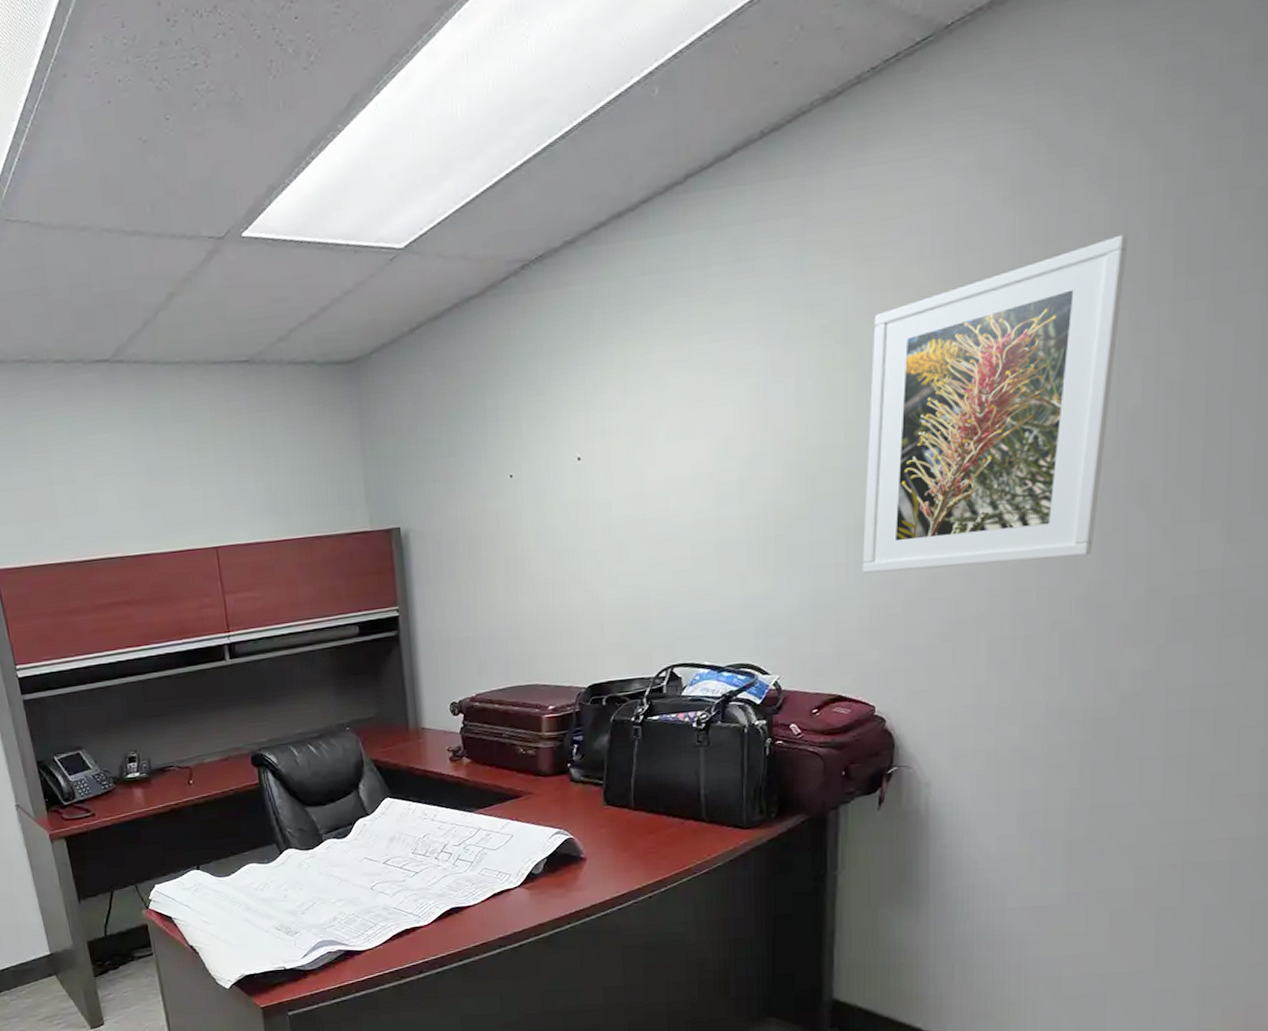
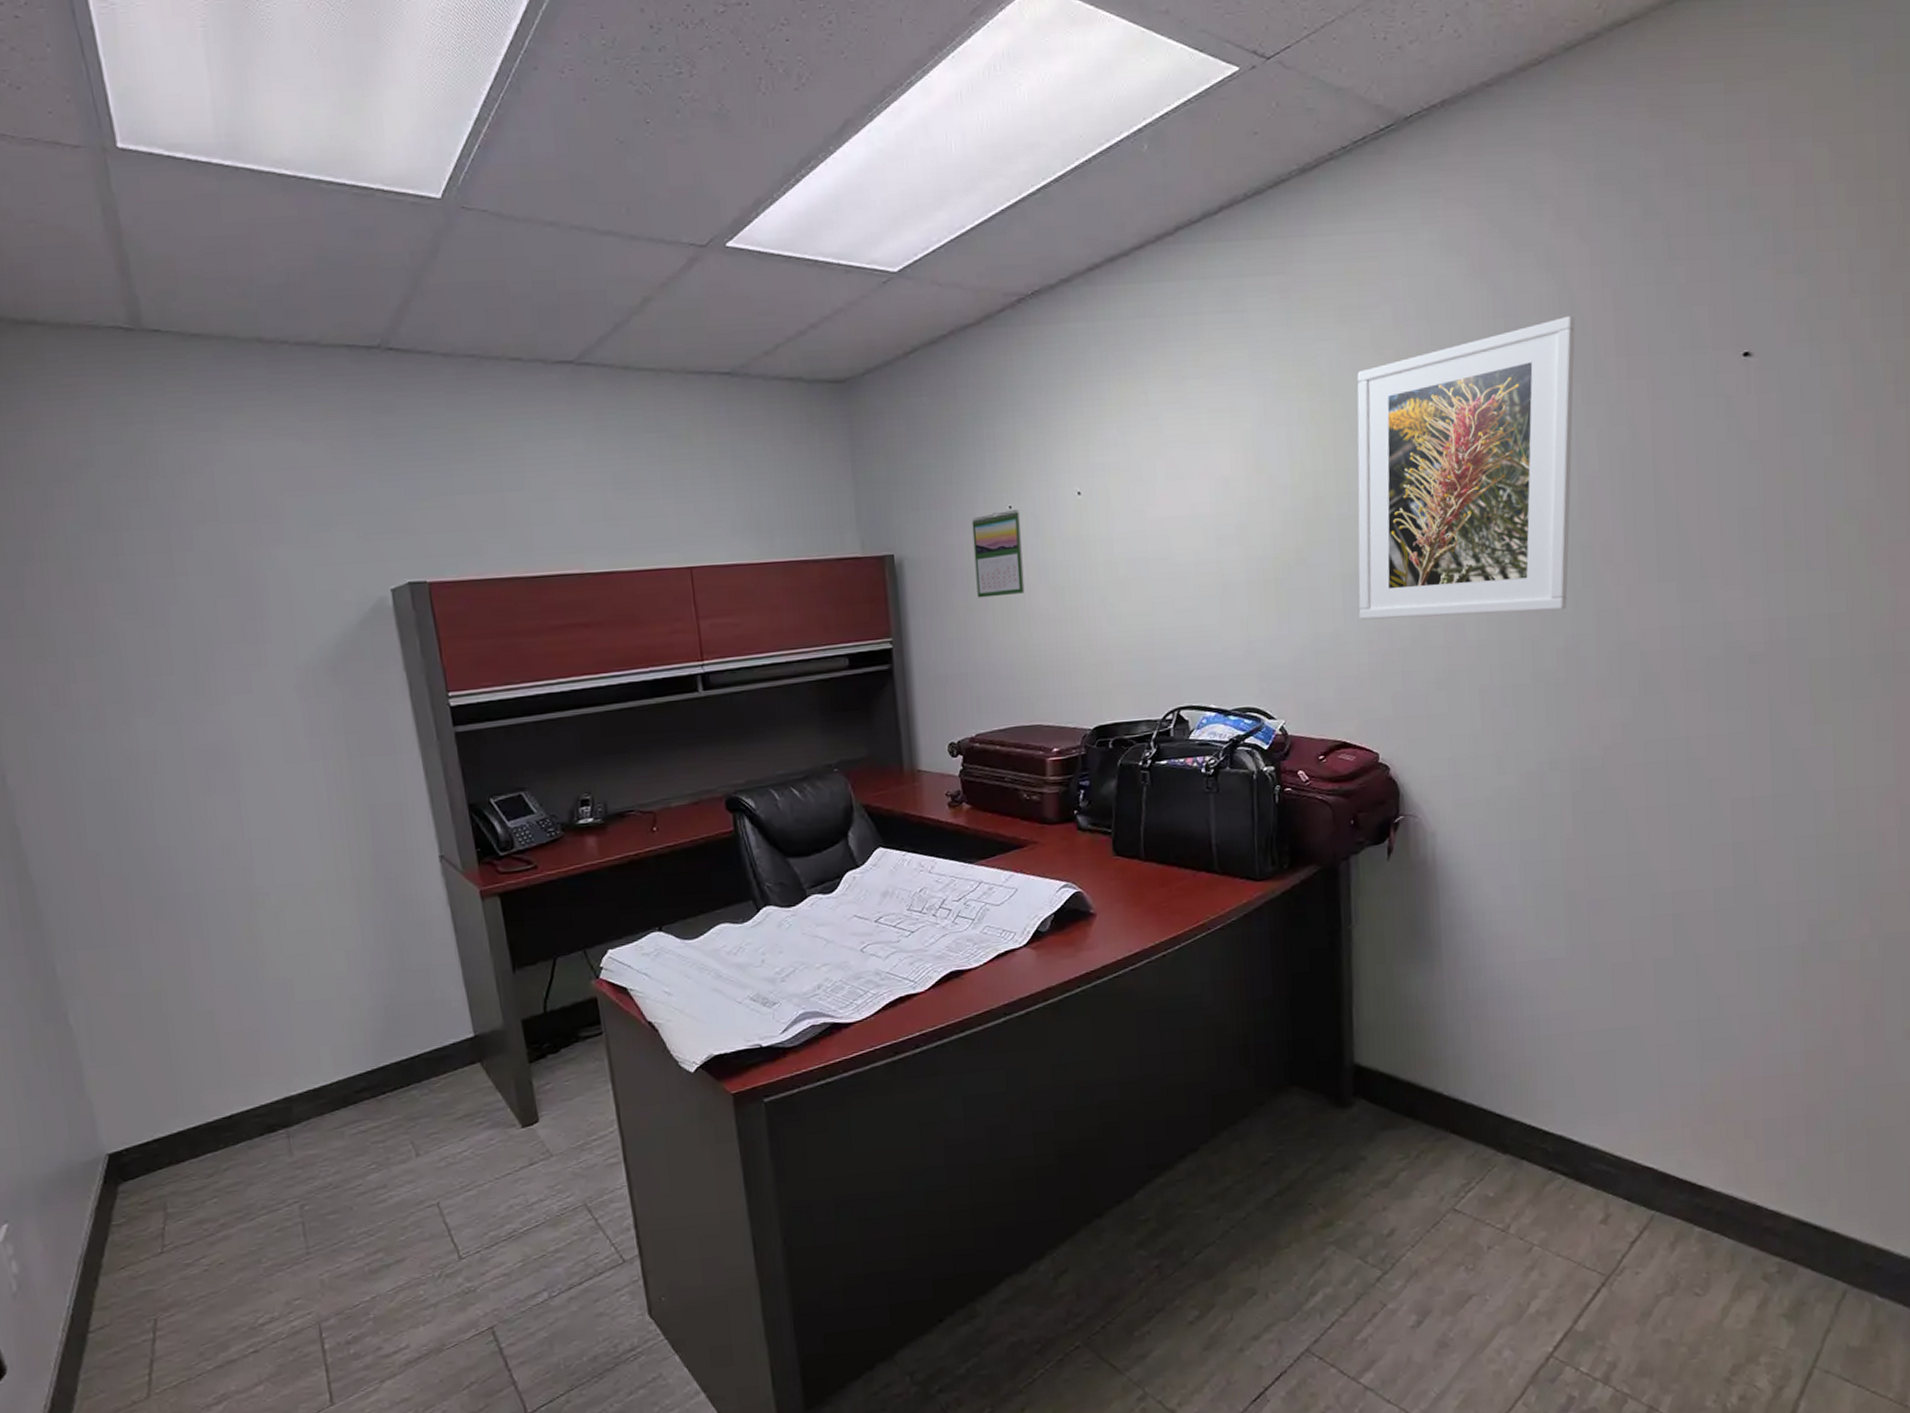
calendar: none [474,477,524,566] -> present [971,509,1025,598]

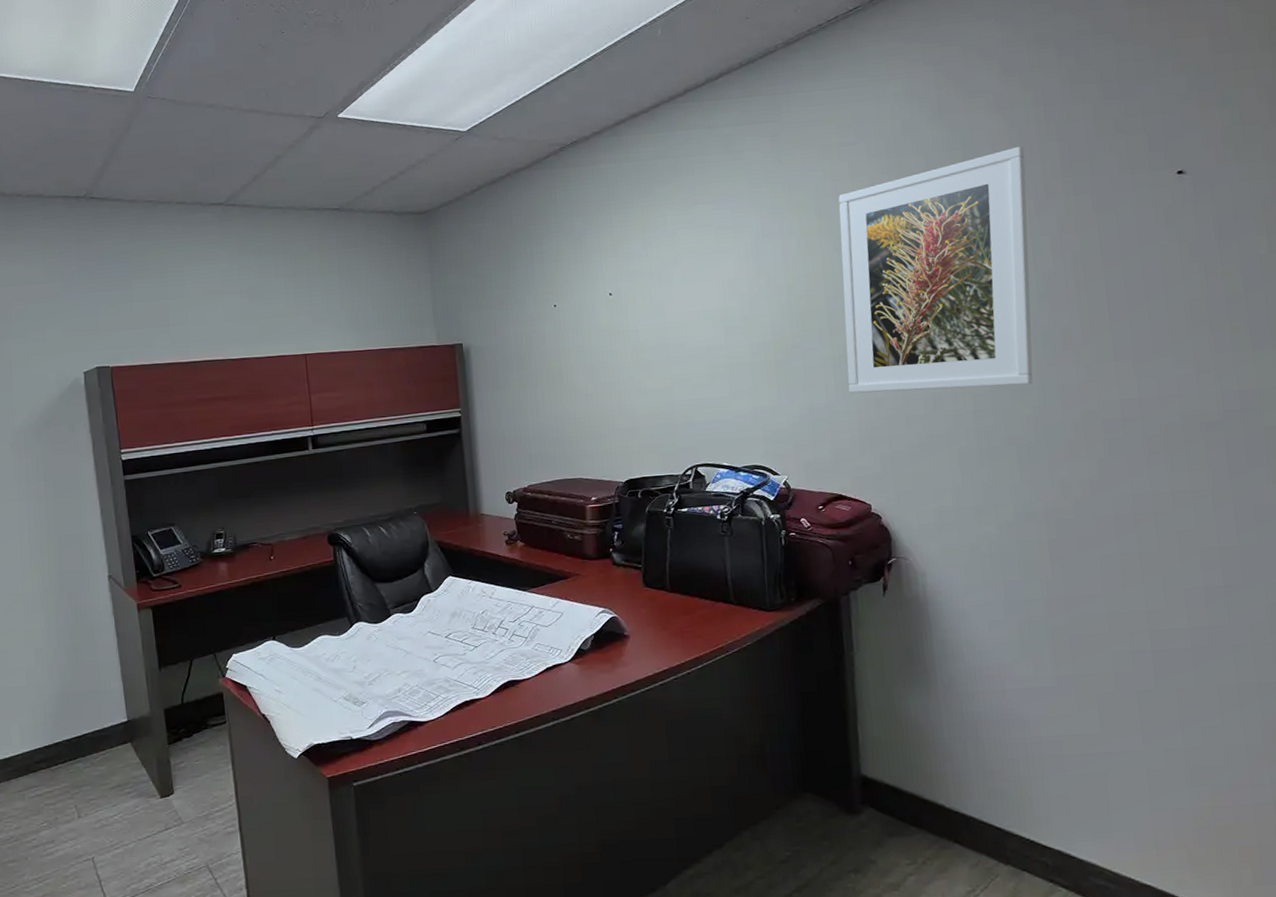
calendar: present [971,509,1025,598] -> none [524,307,567,377]

